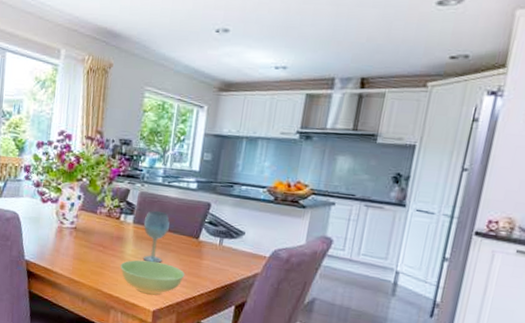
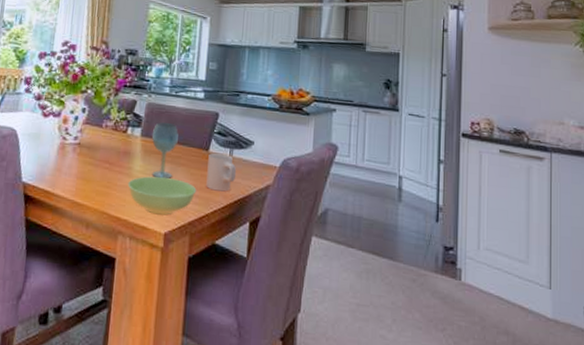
cup: none [194,241,226,278] -> present [206,153,237,192]

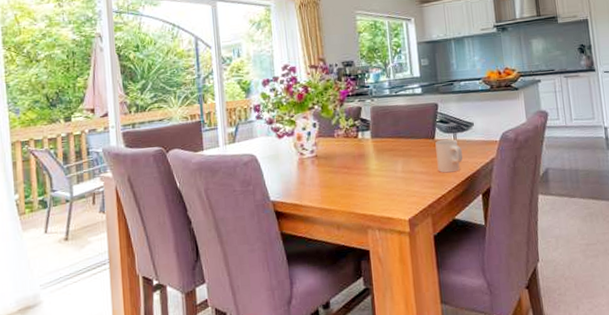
bowl: present [127,176,197,216] -> none [367,169,431,205]
wine glass: present [151,122,179,179] -> none [381,121,406,173]

